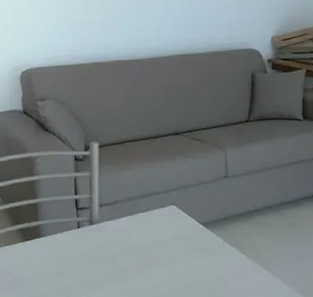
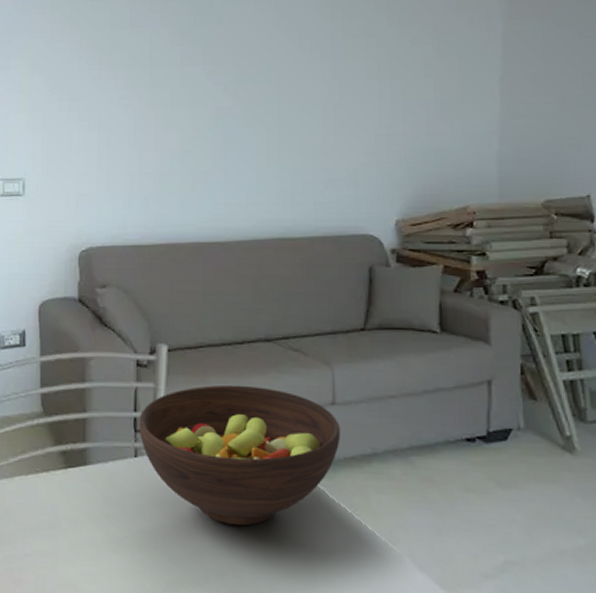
fruit bowl: none [79,169,232,269] -> present [139,384,340,525]

